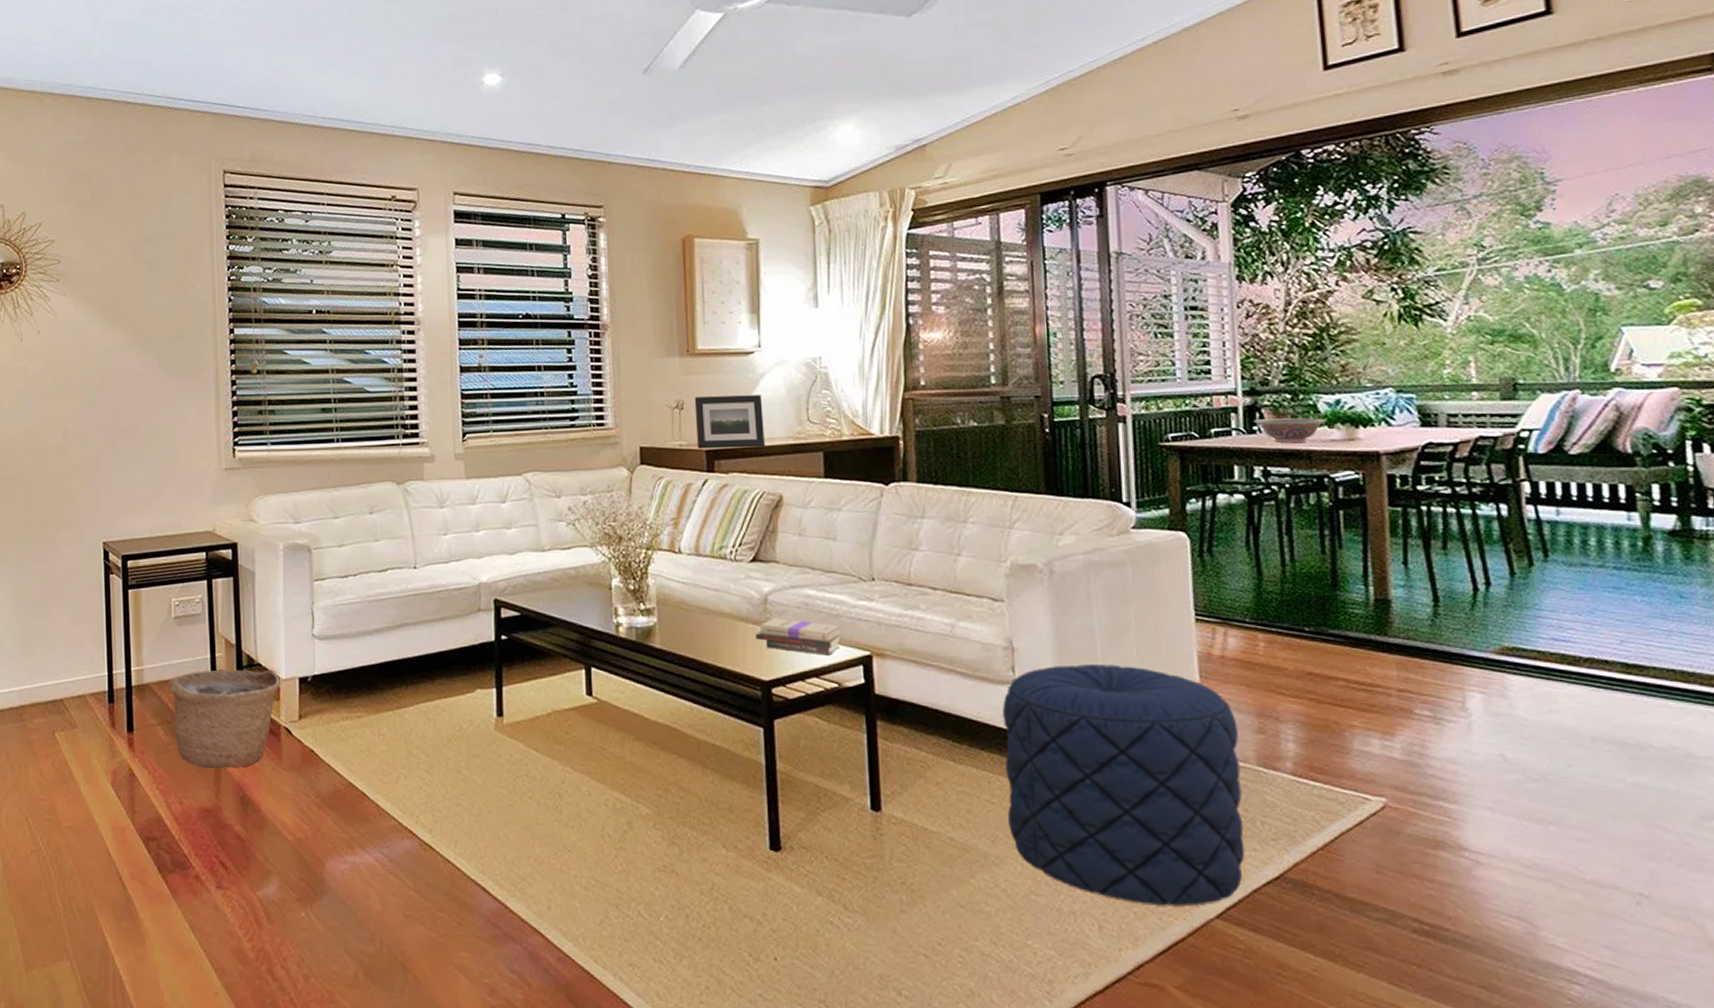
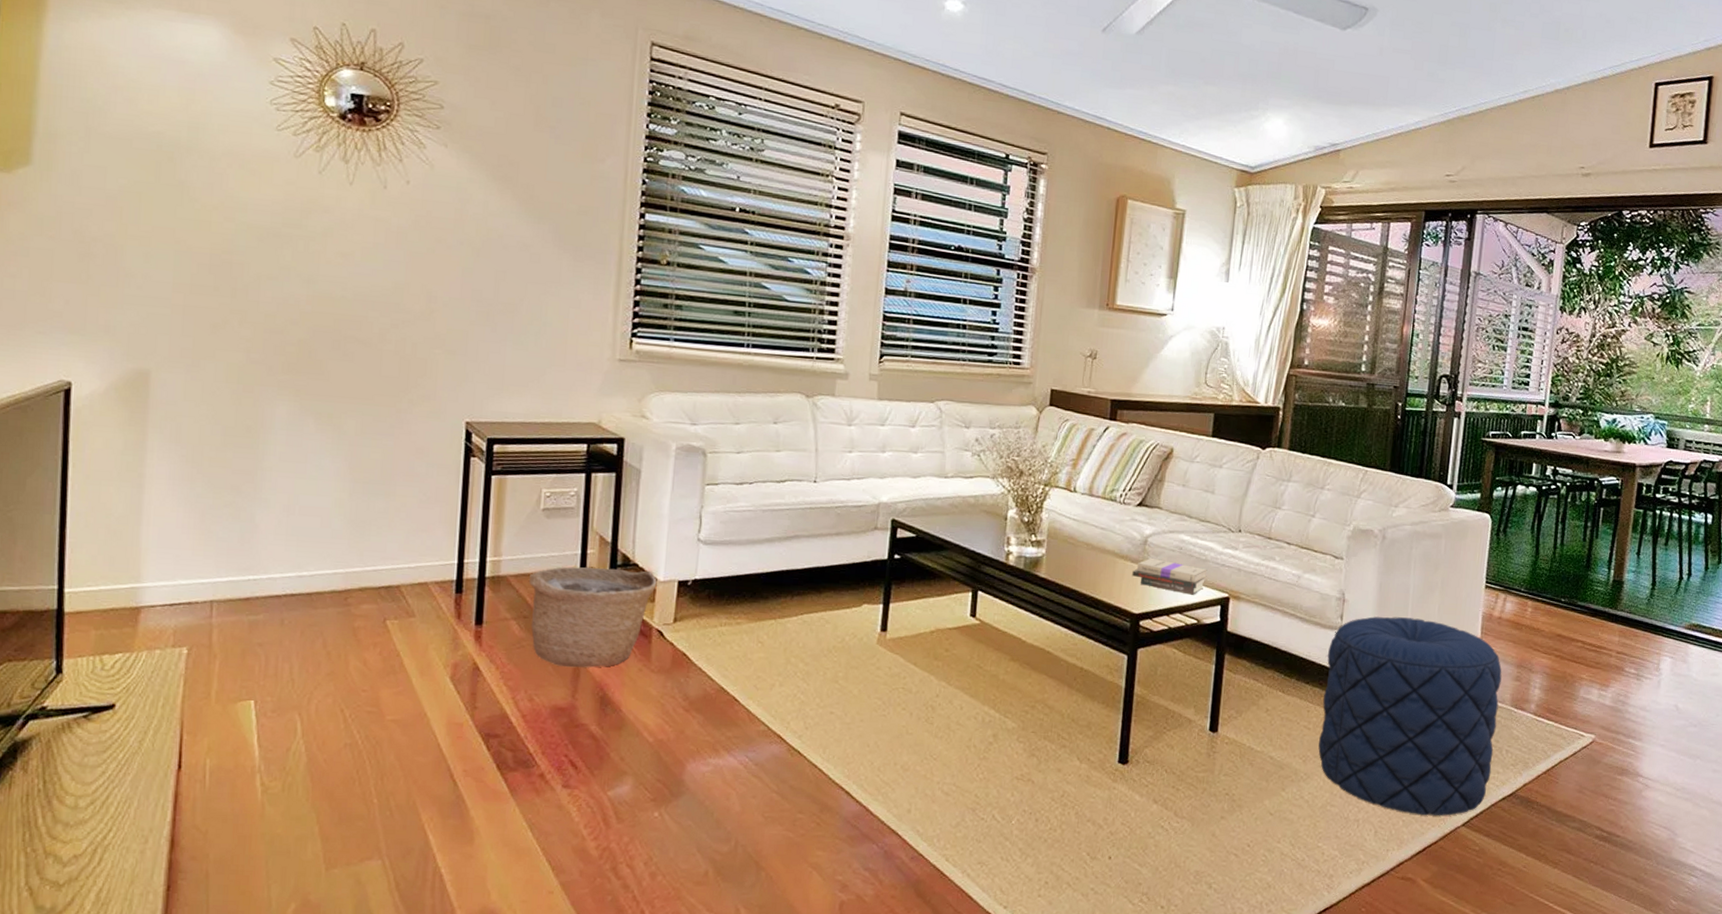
picture frame: present [694,395,765,449] -> none [1104,349,1168,403]
decorative bowl: present [1254,418,1326,444] -> none [1553,427,1604,451]

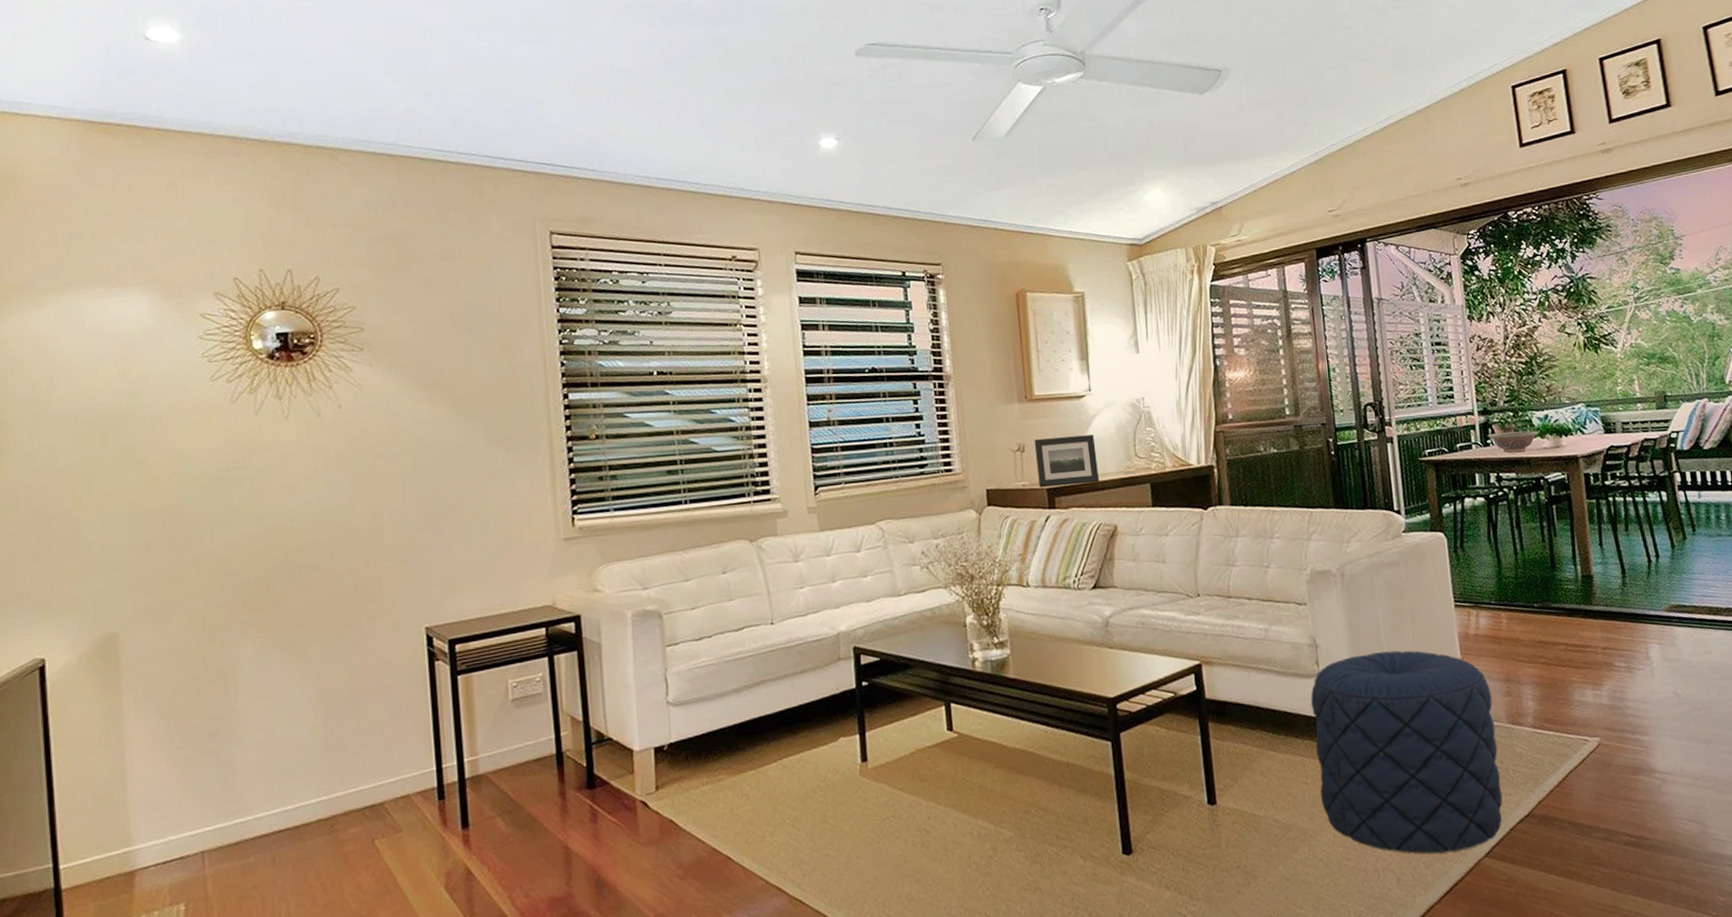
basket: present [529,567,657,668] -> none [508,742,634,856]
picture frame: none [1104,349,1168,403] -> present [1034,434,1099,488]
books: present [1132,557,1208,595] -> none [1100,638,1175,669]
decorative bowl: none [1553,427,1604,451] -> present [1487,430,1539,453]

